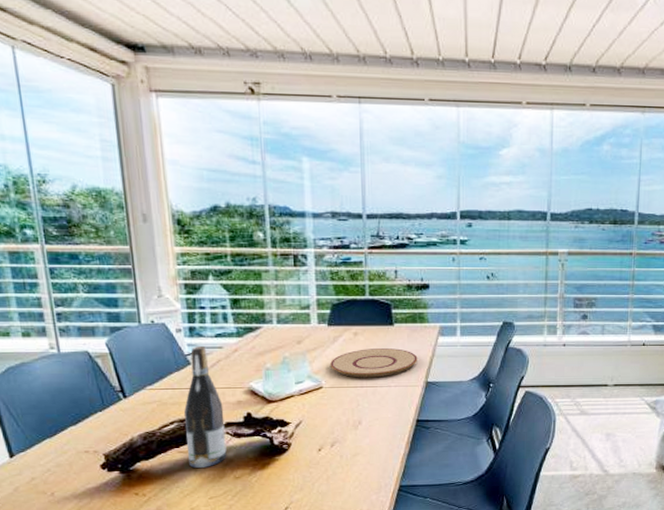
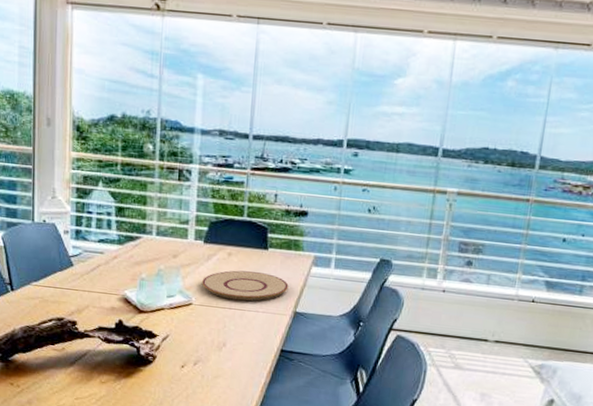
wine bottle: present [184,346,227,468] -> none [61,249,98,368]

